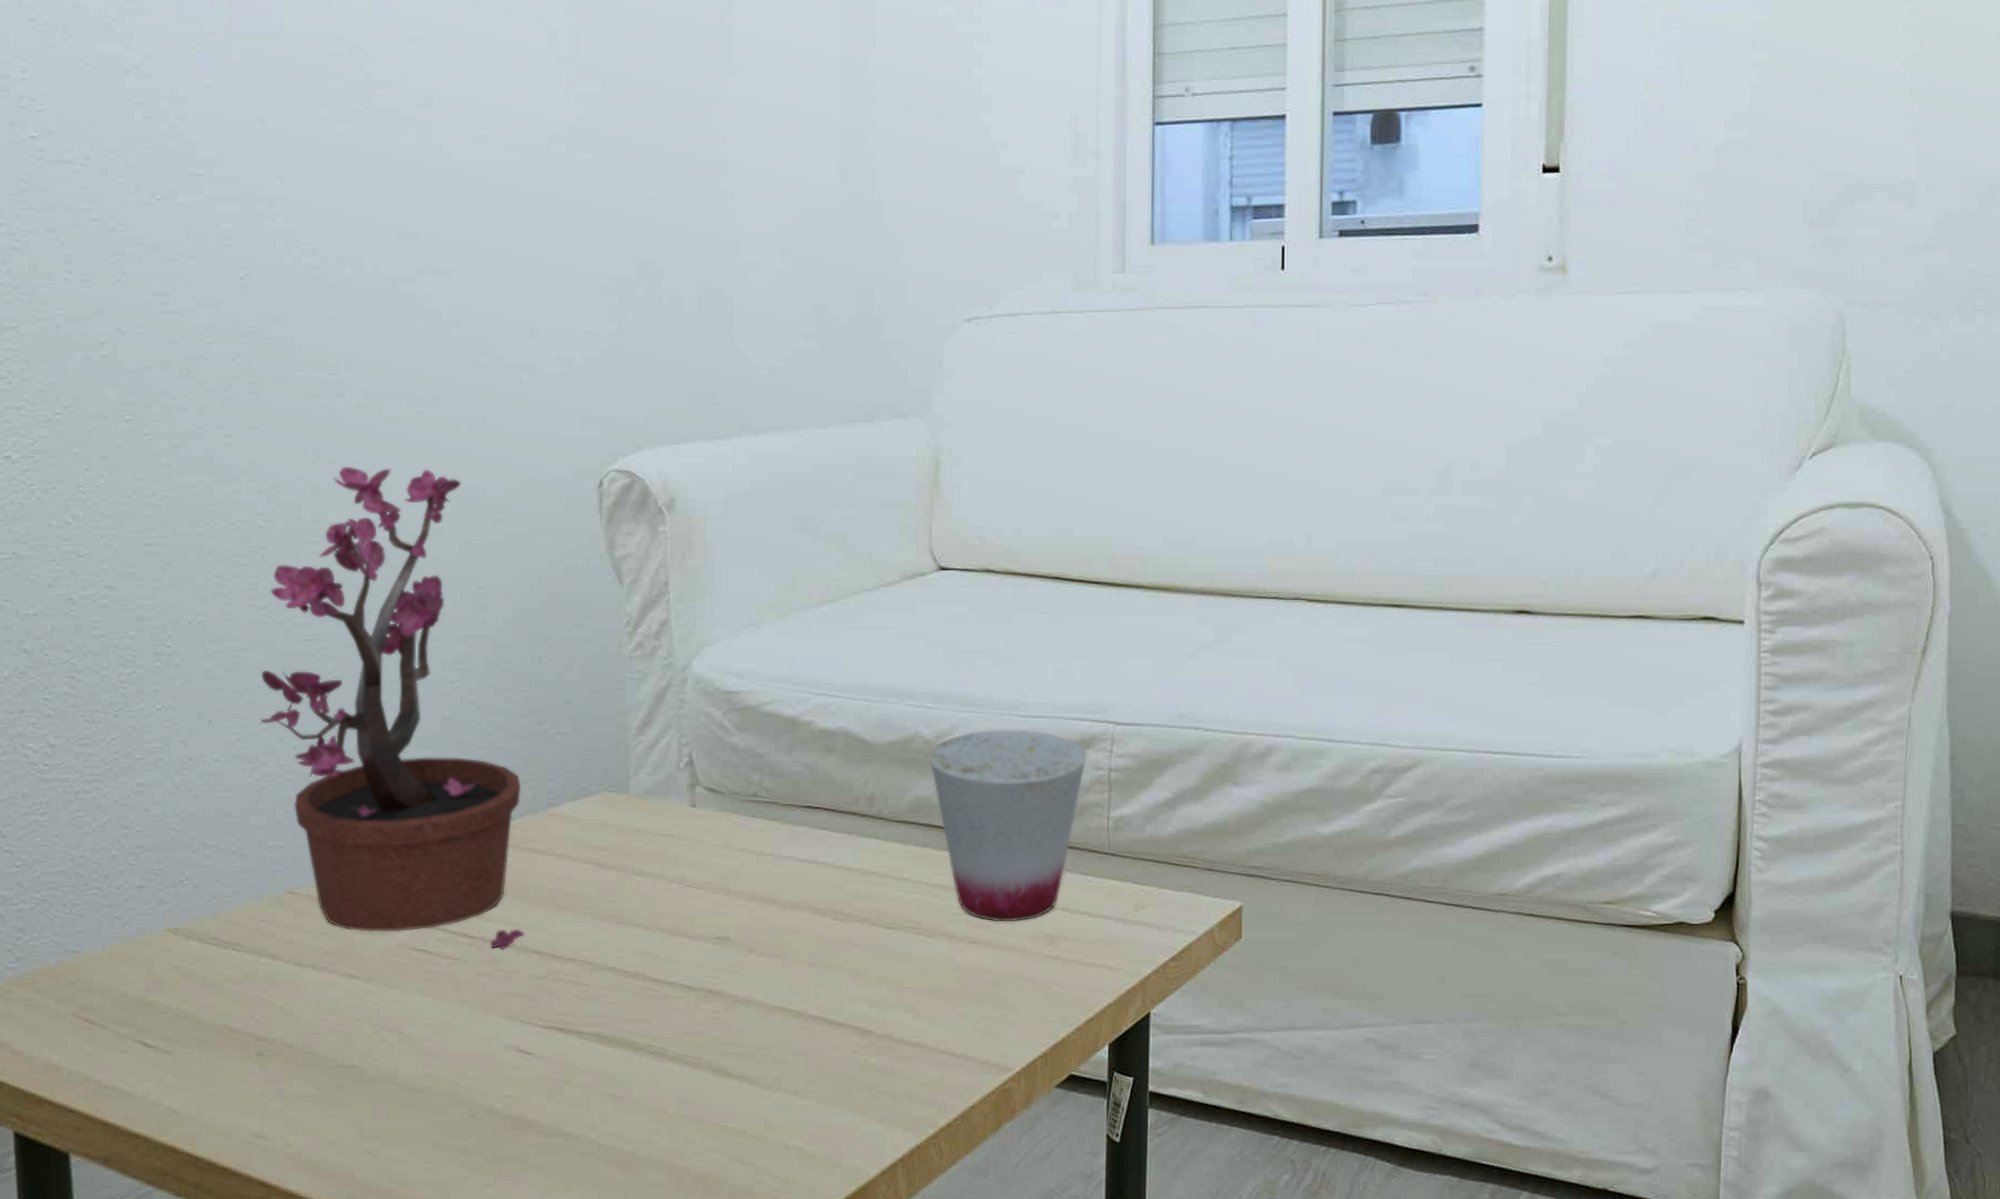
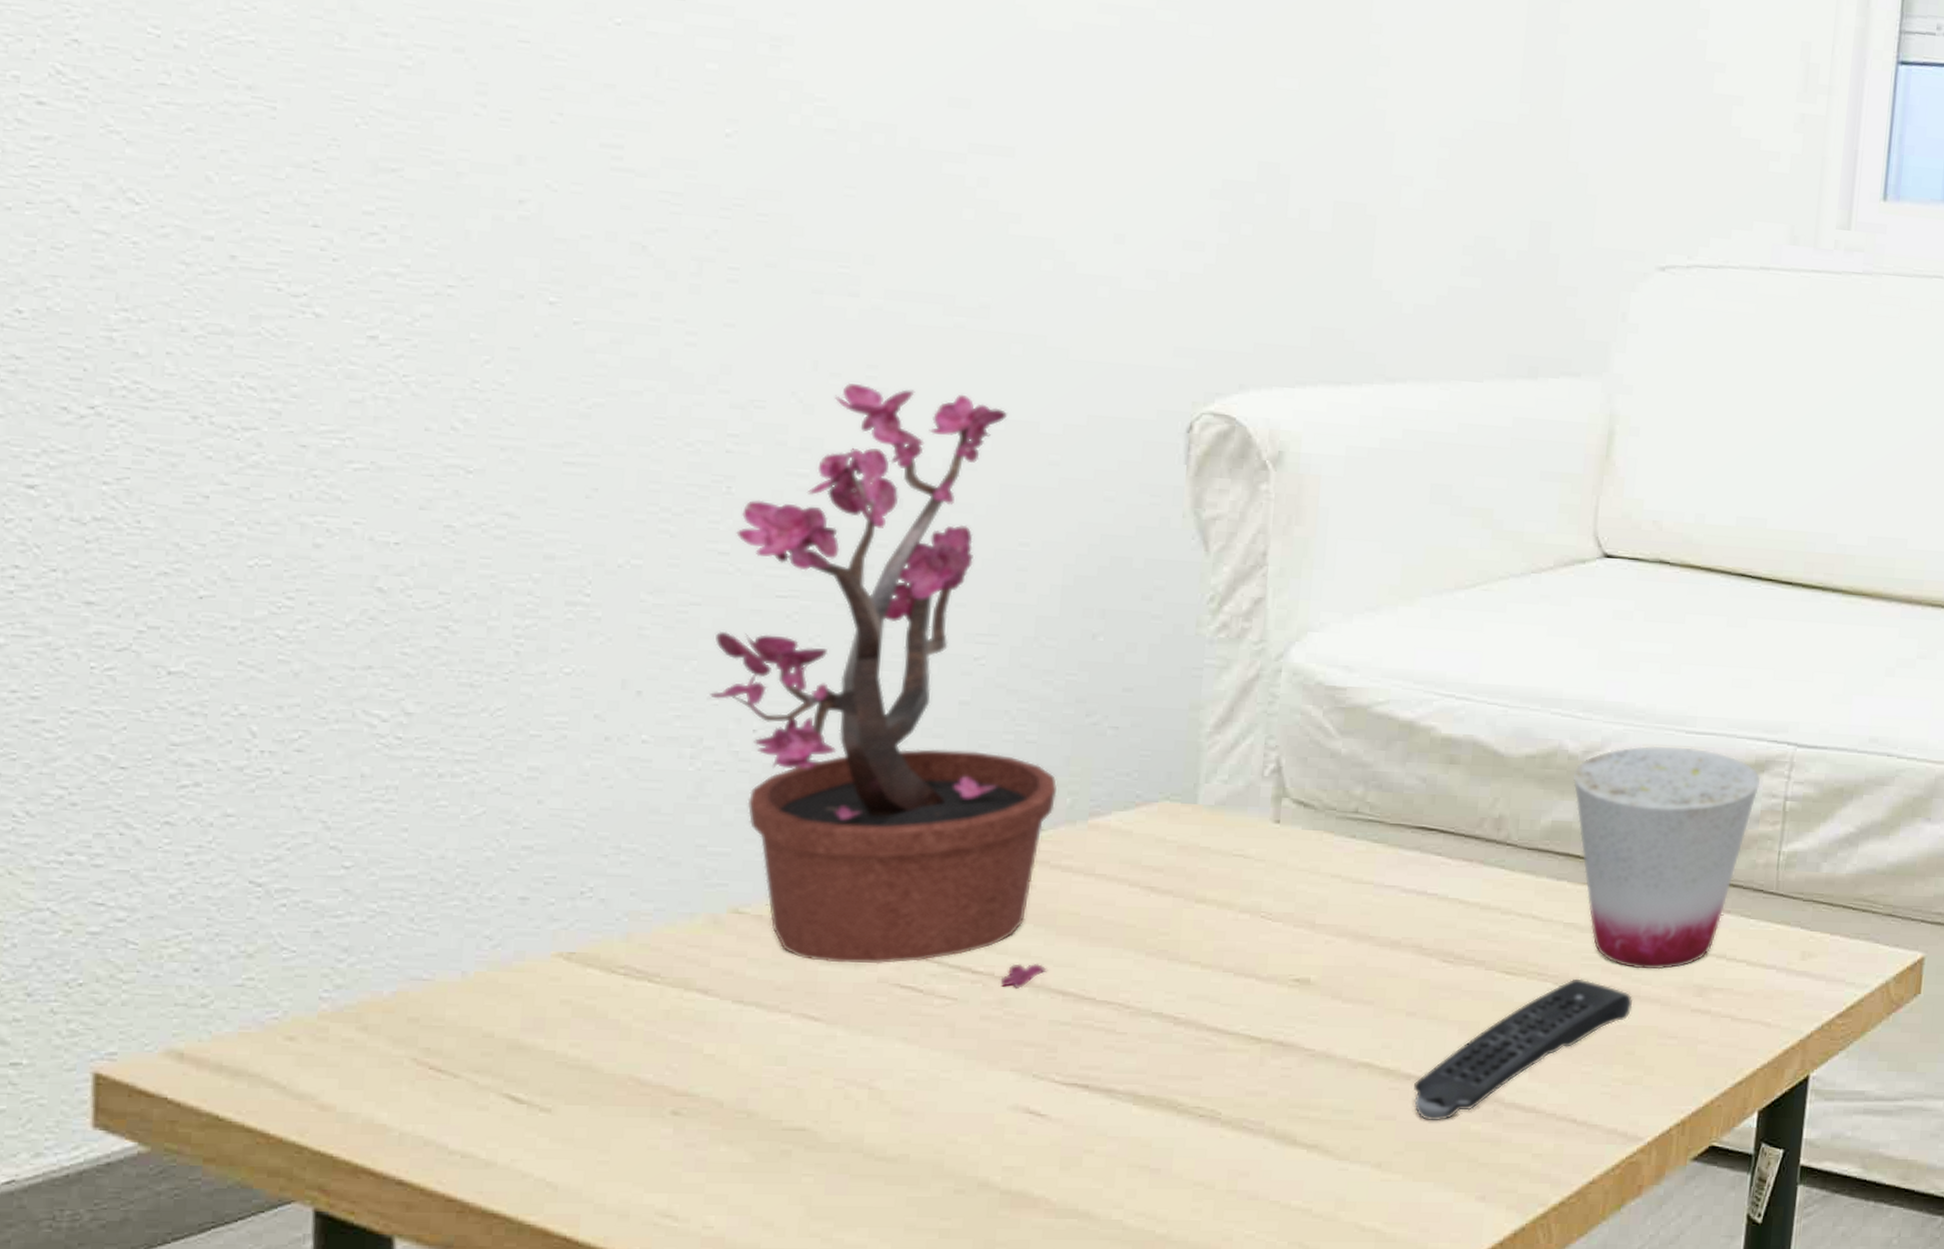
remote control: none [820,931,995,1054] -> present [1414,978,1633,1120]

